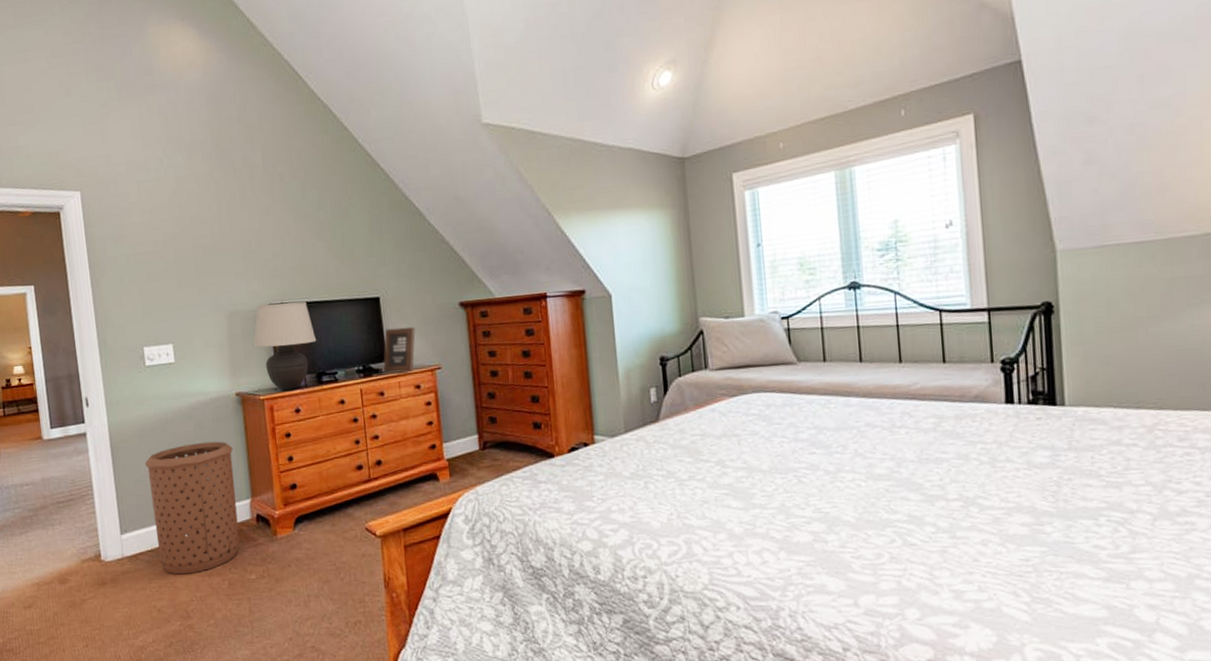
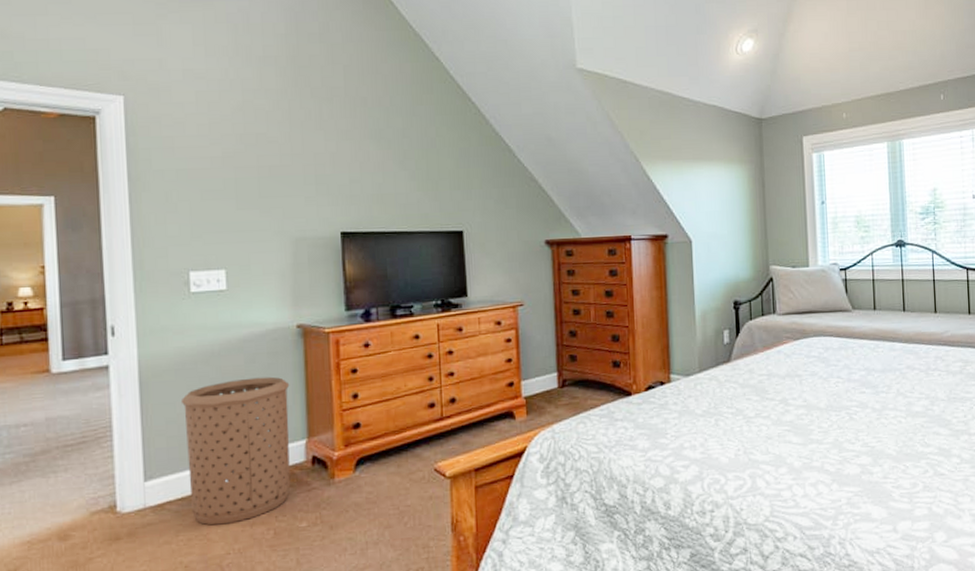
table lamp: present [252,301,317,391] -> none [320,230,393,324]
picture frame: present [383,326,416,373] -> none [462,262,499,309]

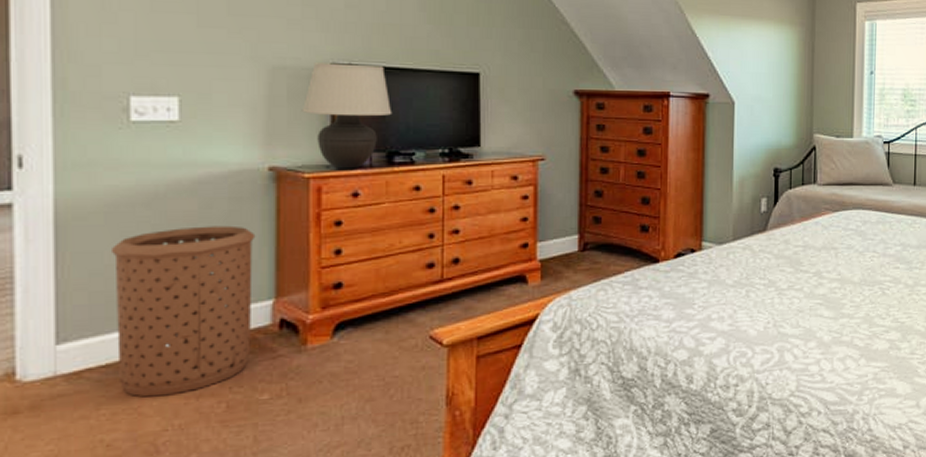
table lamp: none [320,230,393,324] -> present [301,62,392,169]

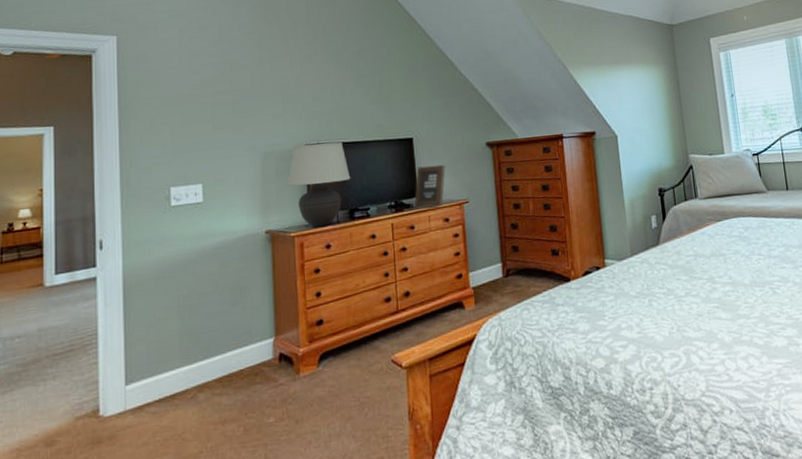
laundry basket: present [110,225,256,398] -> none [160,280,260,425]
picture frame: none [474,110,519,160] -> present [414,164,446,208]

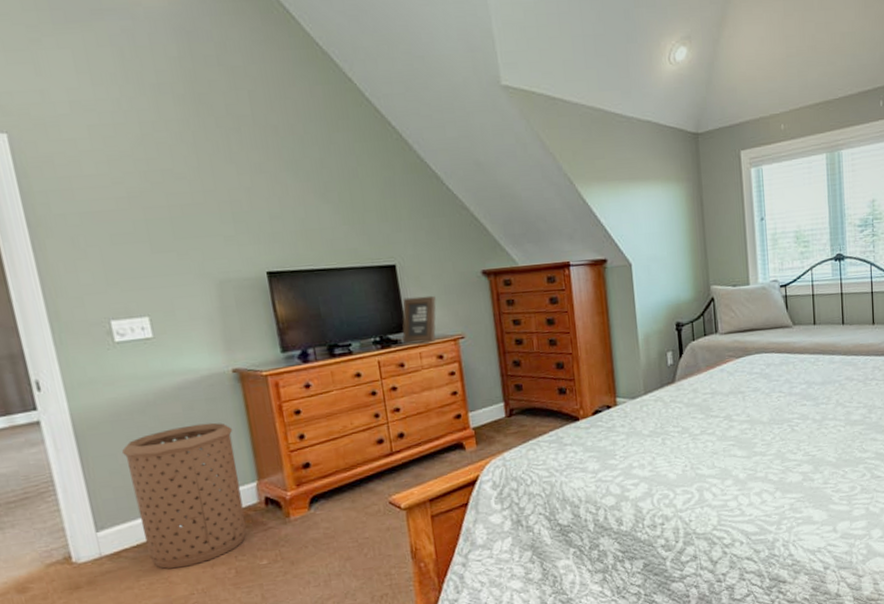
laundry basket: none [160,280,260,425] -> present [121,422,247,569]
table lamp: present [286,142,351,227] -> none [250,269,327,366]

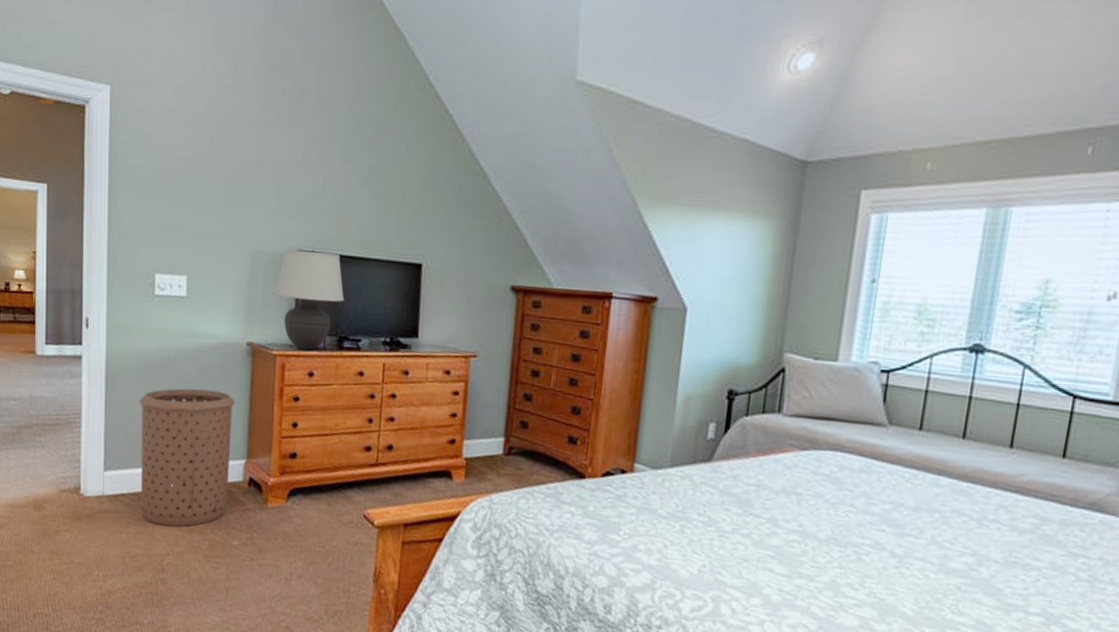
table lamp: none [250,269,327,366] -> present [273,249,345,351]
picture frame: present [402,295,436,344] -> none [412,301,456,354]

